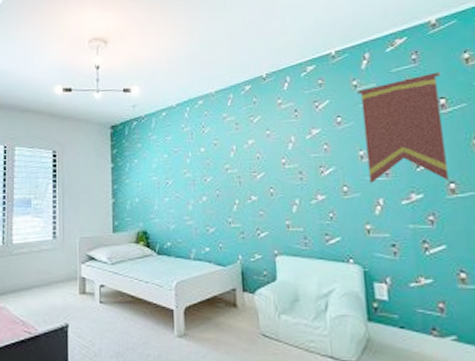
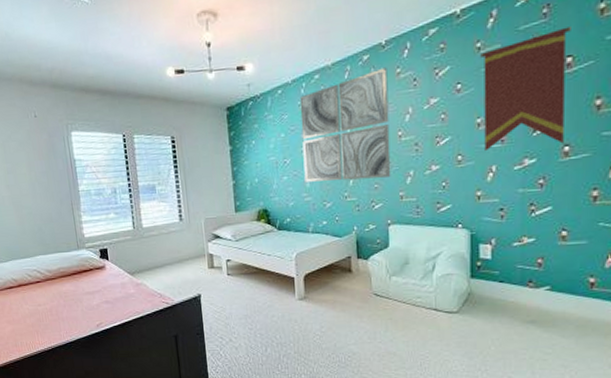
wall art: none [183,98,276,206] -> present [299,67,391,182]

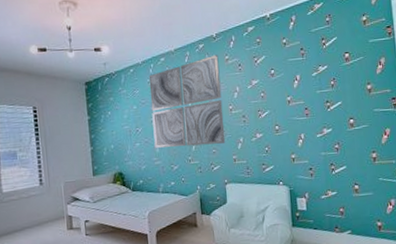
pennant: present [480,26,571,151] -> none [286,32,349,122]

